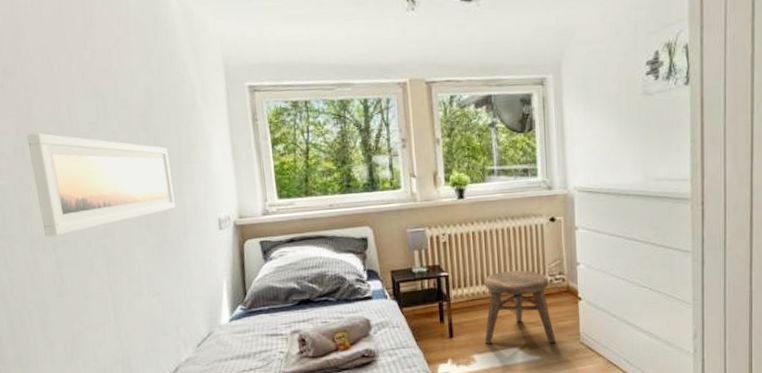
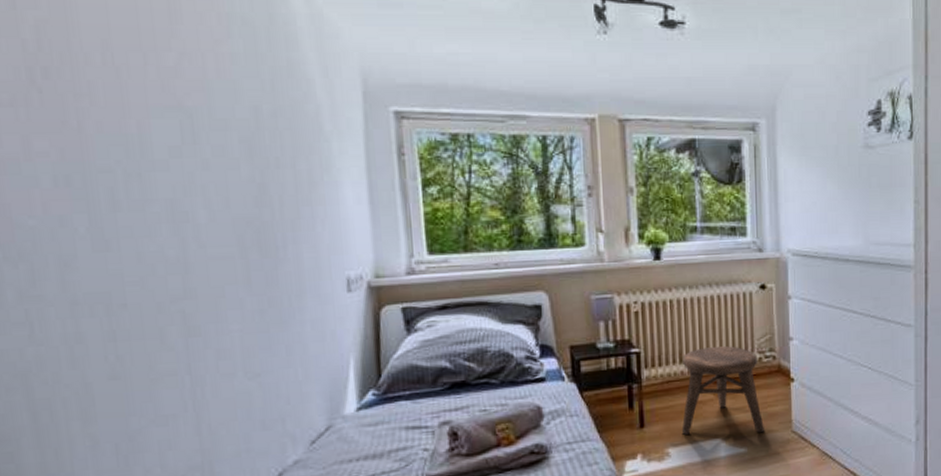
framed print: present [26,133,176,237] -> none [73,157,289,298]

